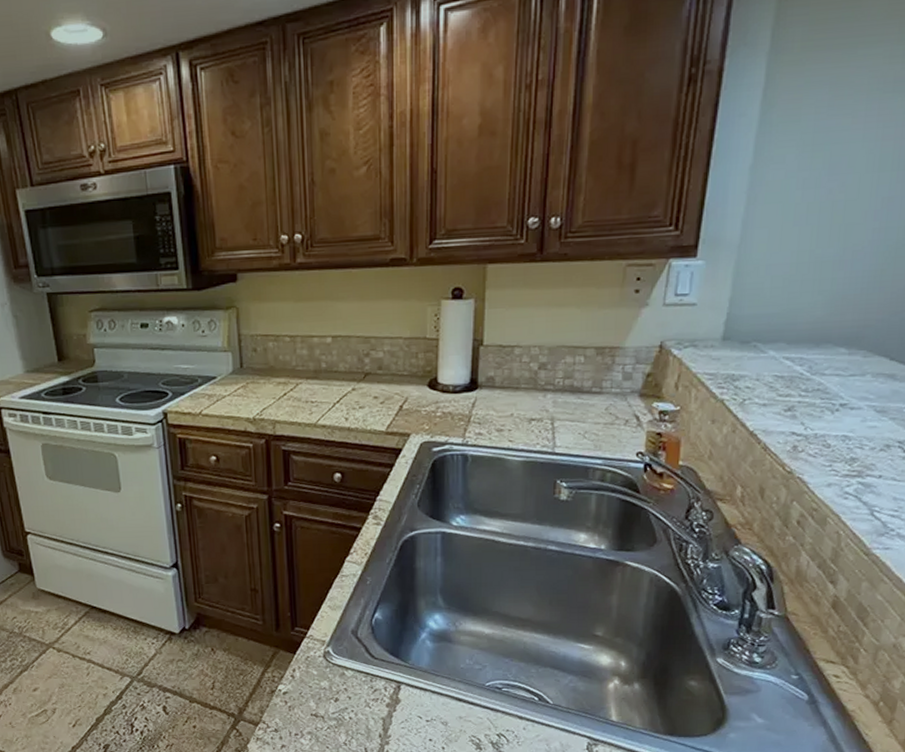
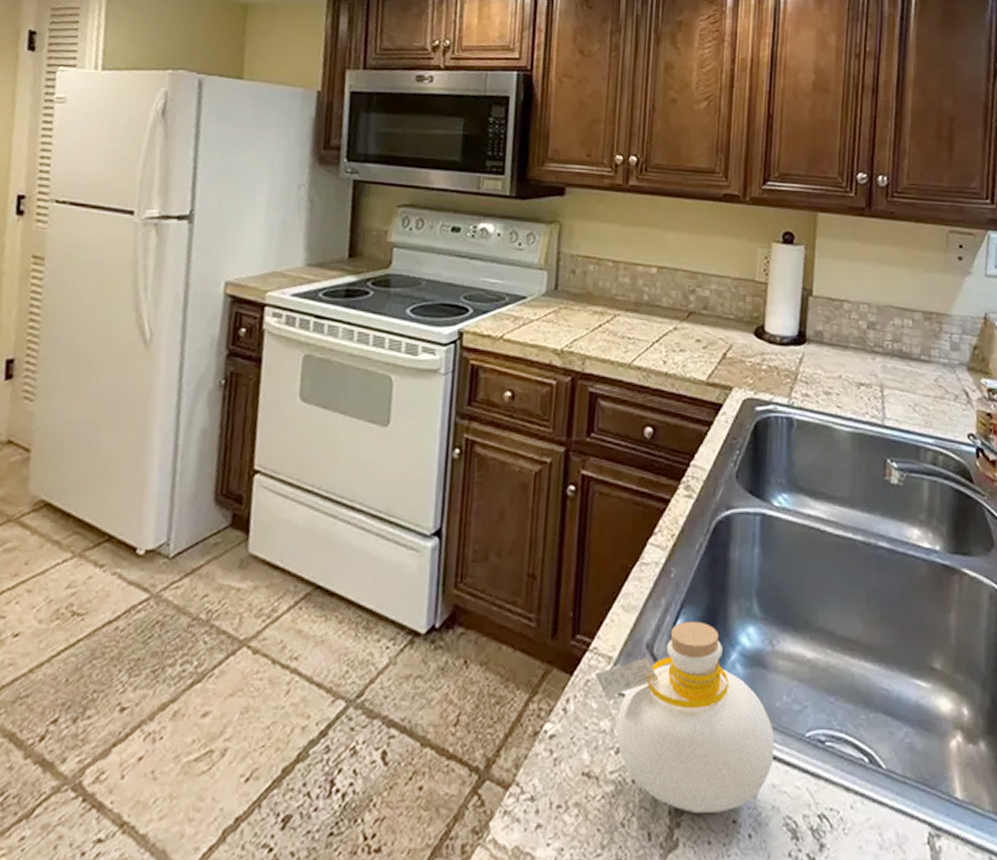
bottle: none [312,613,460,736] -> present [594,621,774,814]

